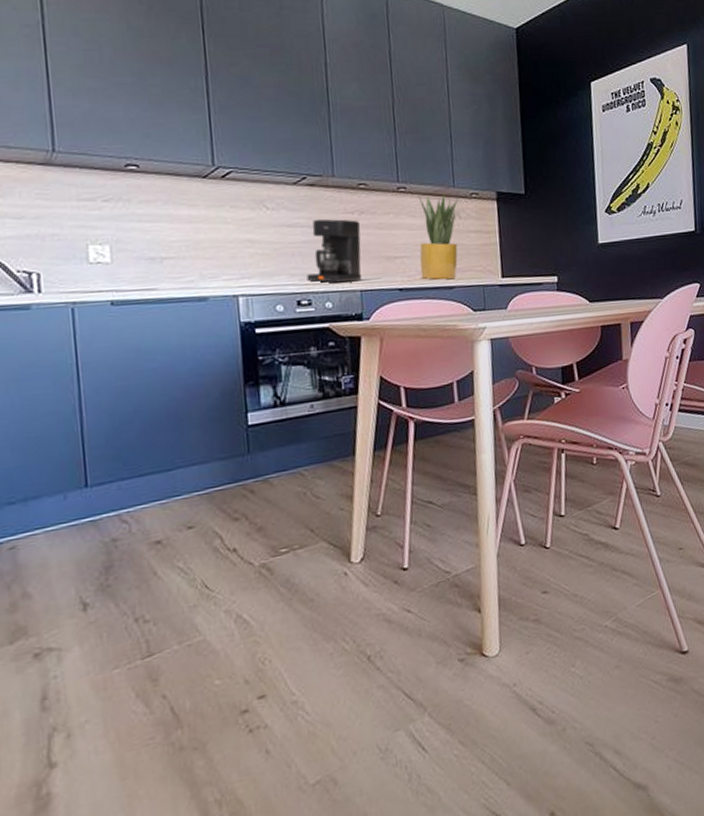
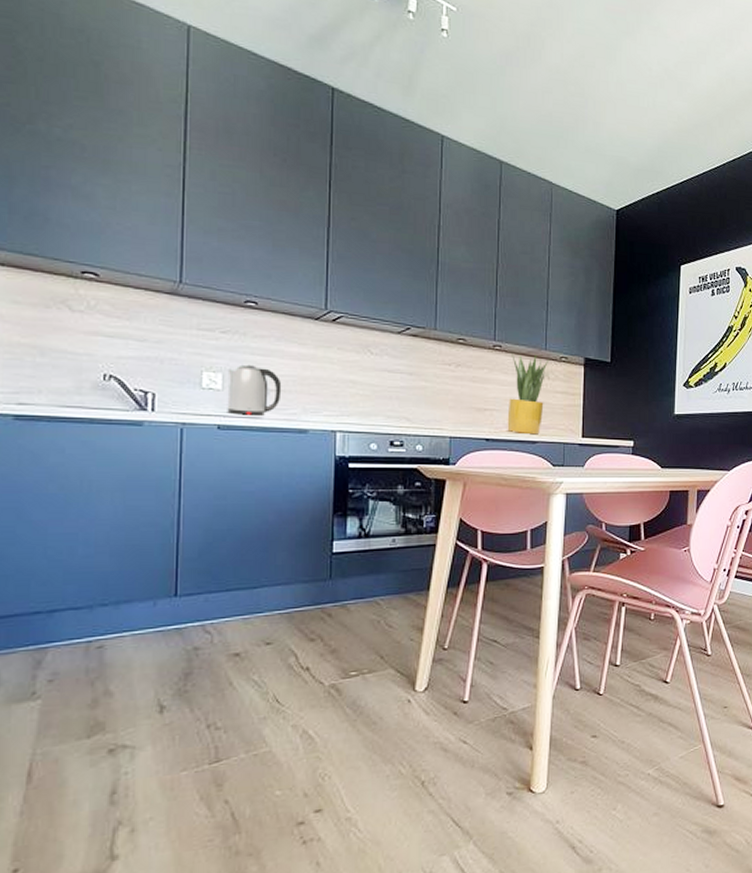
kettle: none [116,232,176,289] -> present [227,364,282,417]
coffee maker: present [306,218,363,284] -> none [401,367,456,428]

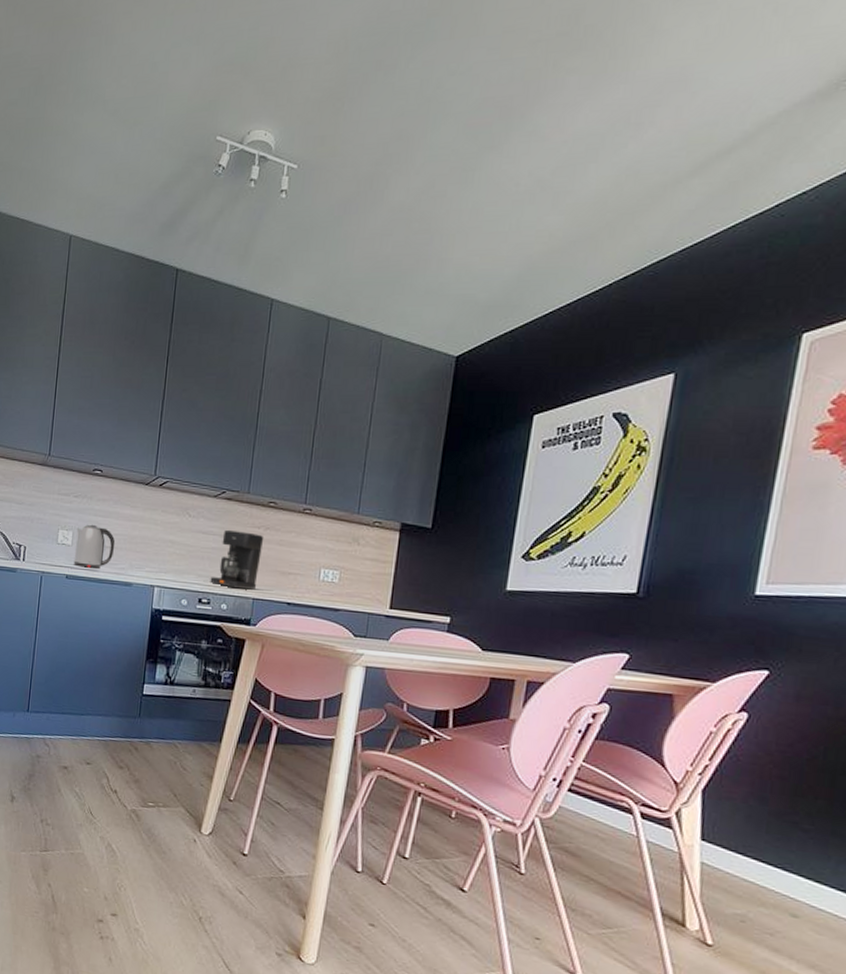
coffee maker: none [401,367,456,428] -> present [210,529,264,590]
planter: present [507,353,550,435] -> none [310,517,362,603]

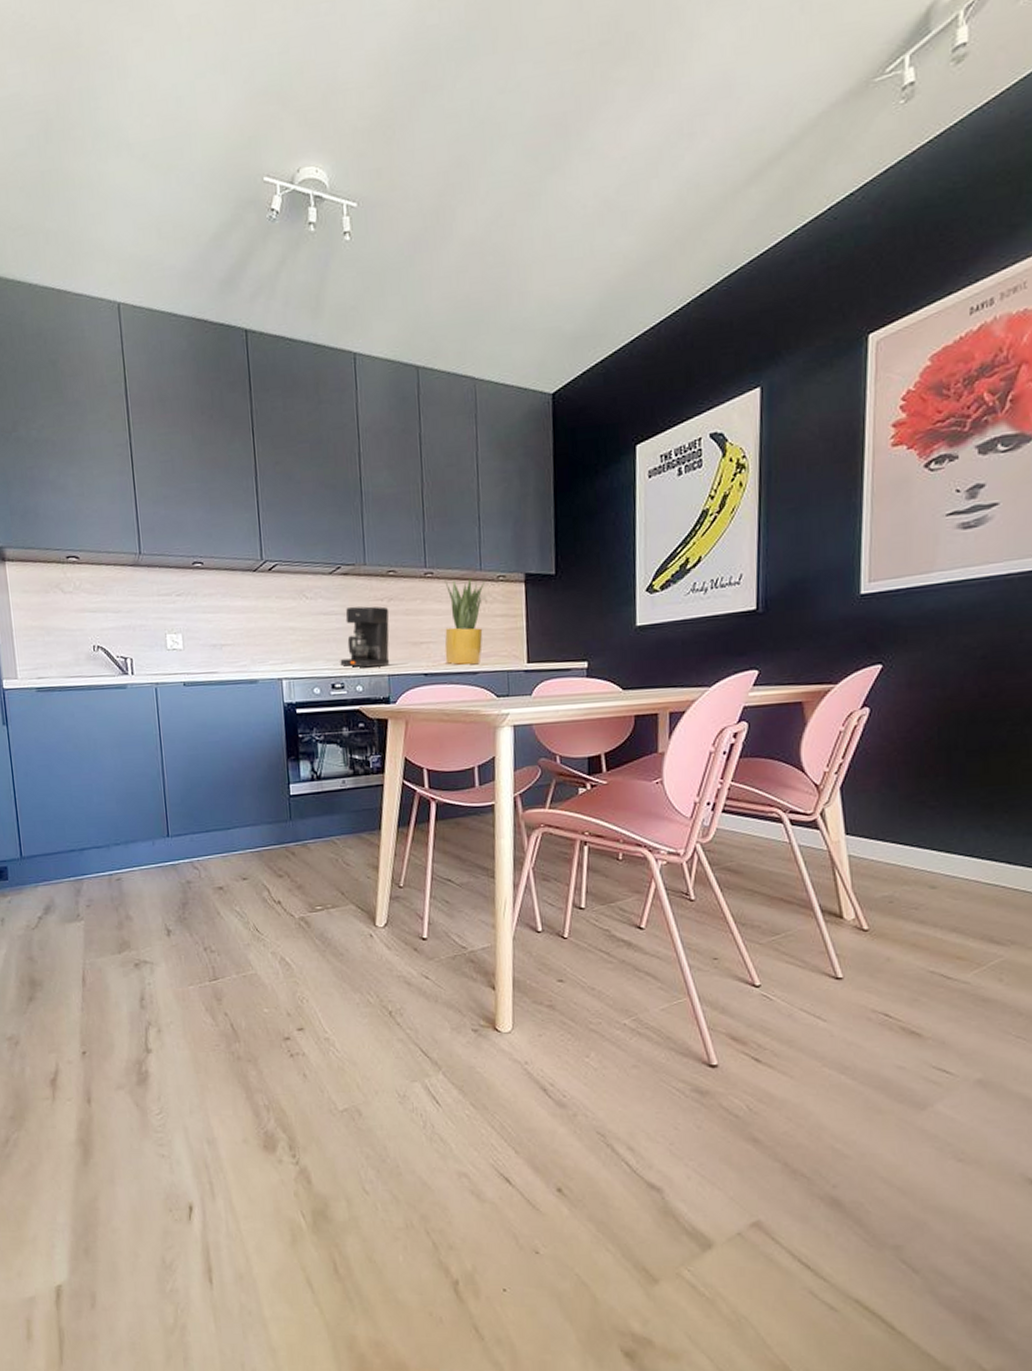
kettle: present [73,524,116,570] -> none [187,622,232,672]
planter: none [310,517,362,603] -> present [444,577,486,665]

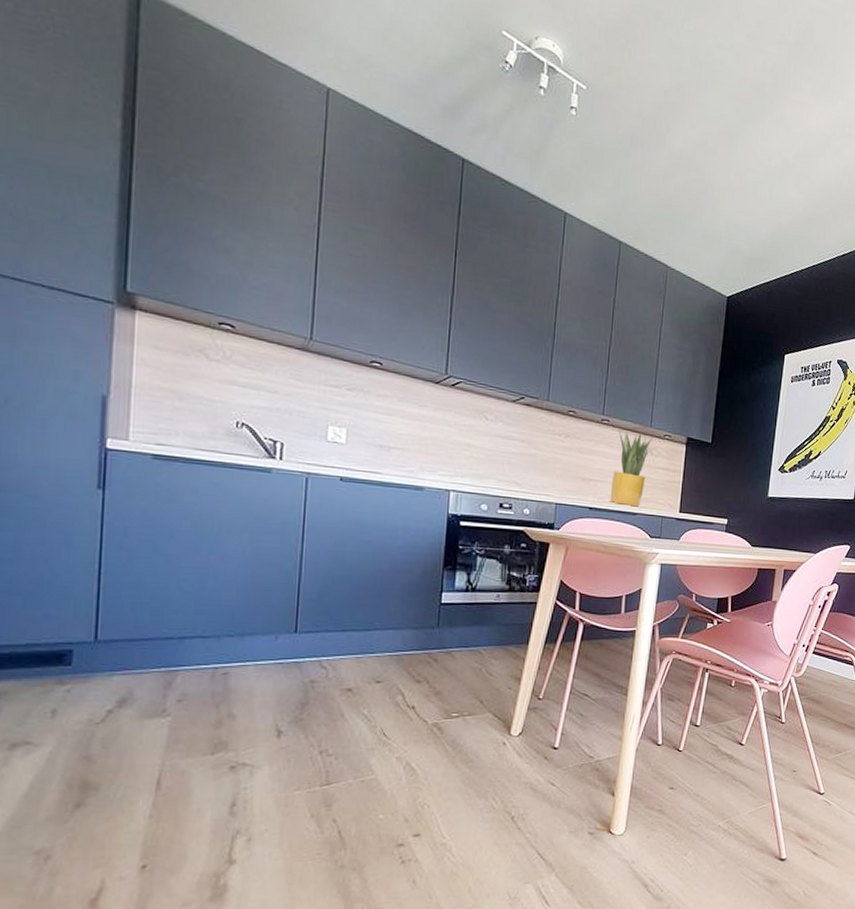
coffee maker: present [340,606,390,668] -> none [511,435,565,495]

